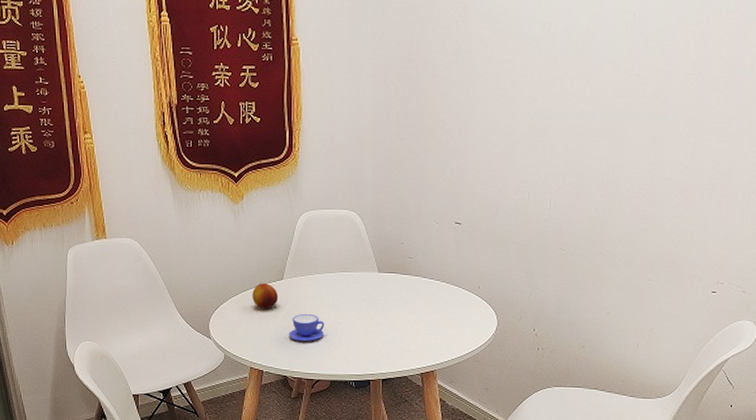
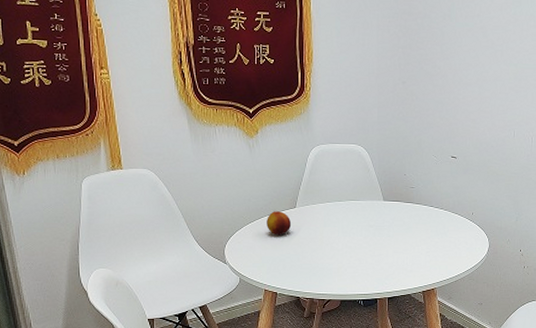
teacup: present [289,313,325,341] -> none [301,239,335,264]

